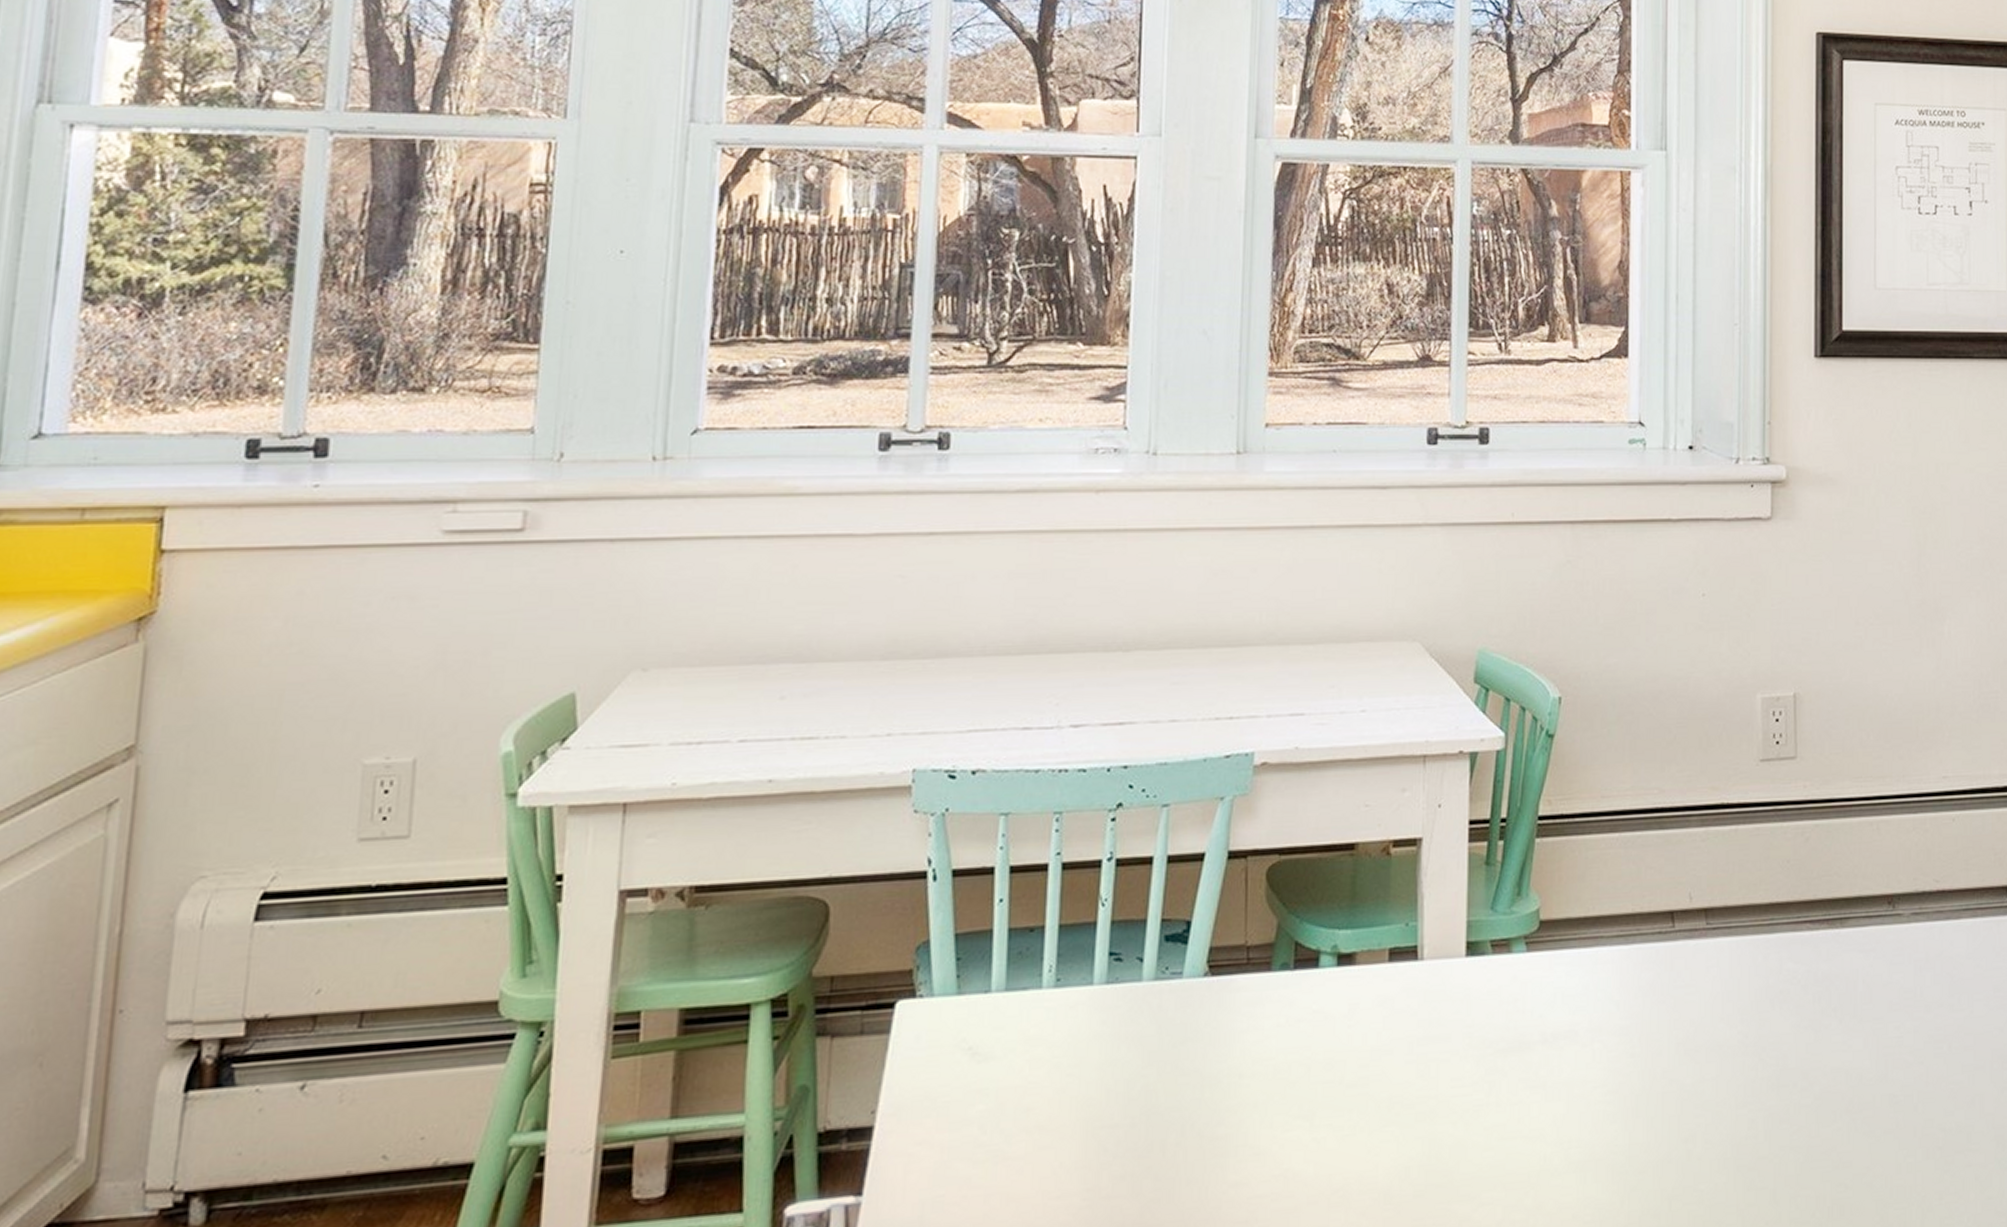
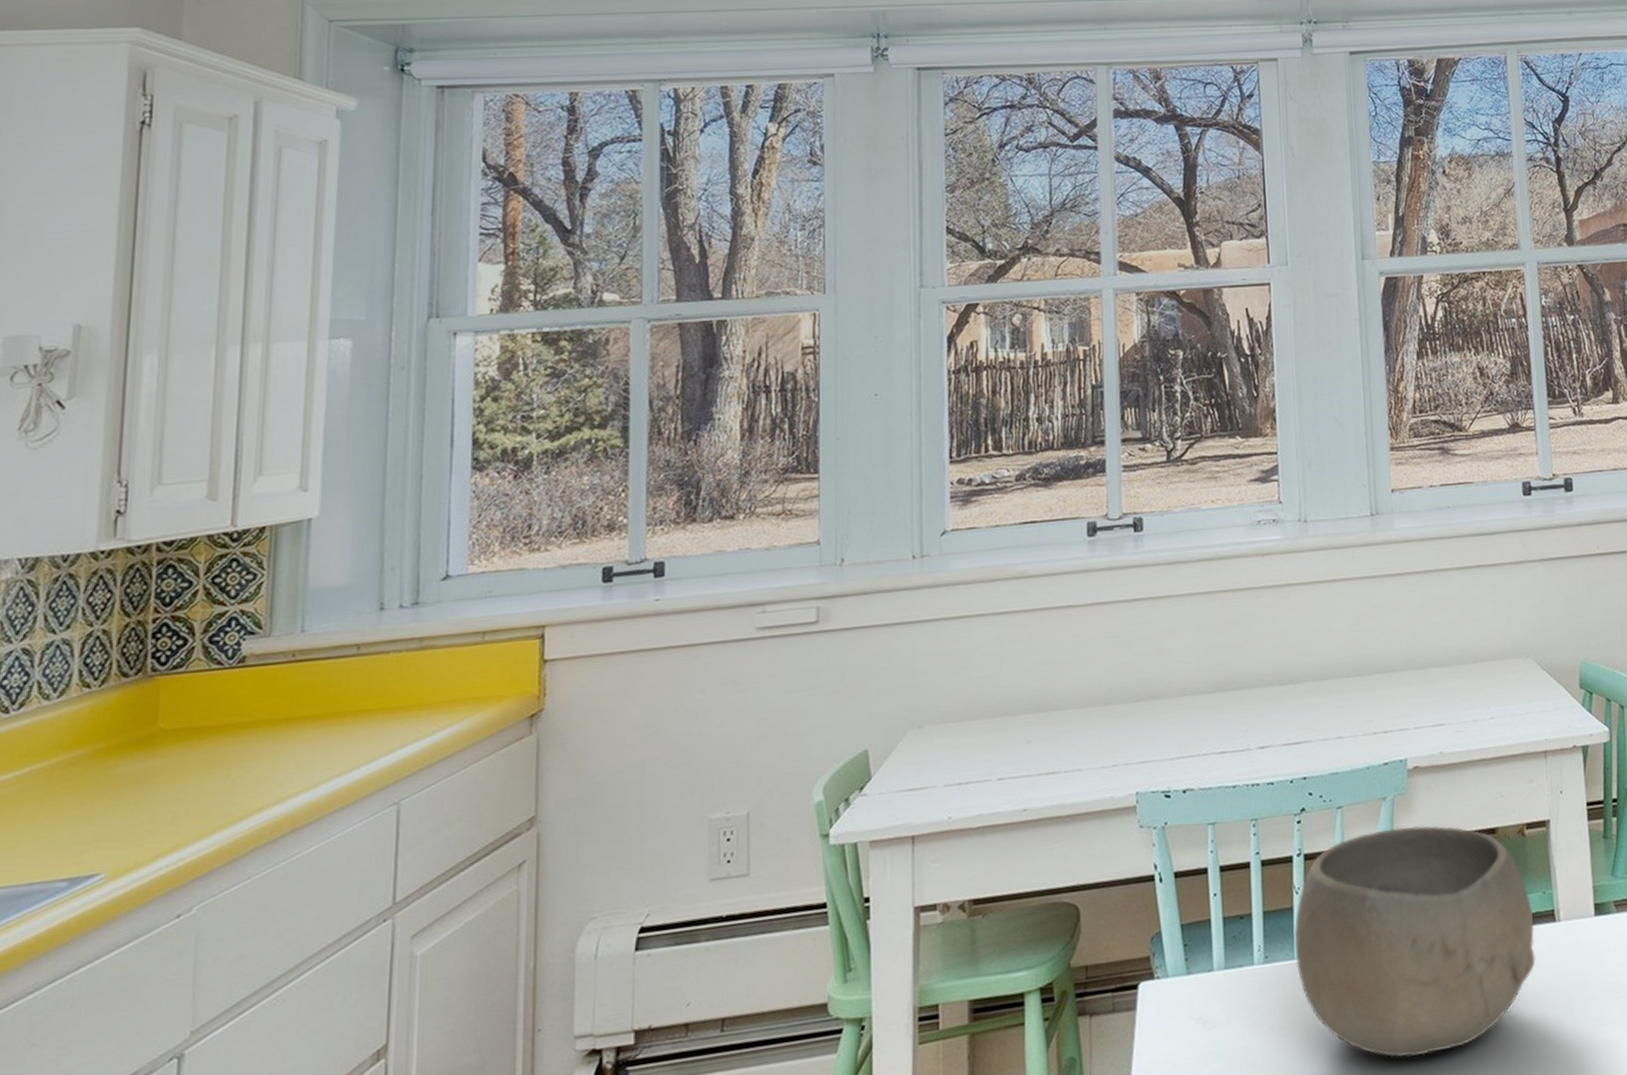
bowl: none [1094,834,1391,1110] -> present [1294,826,1536,1058]

